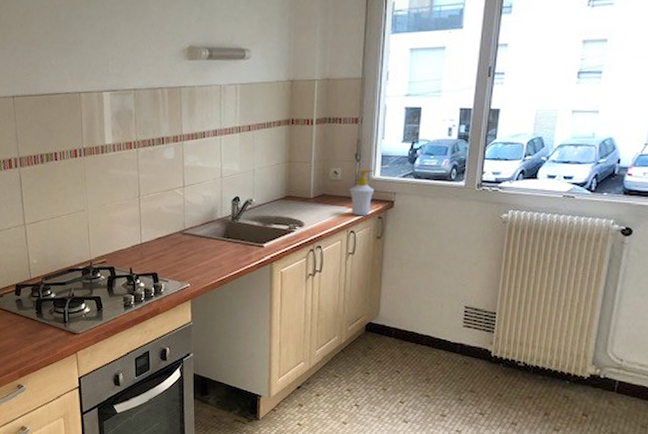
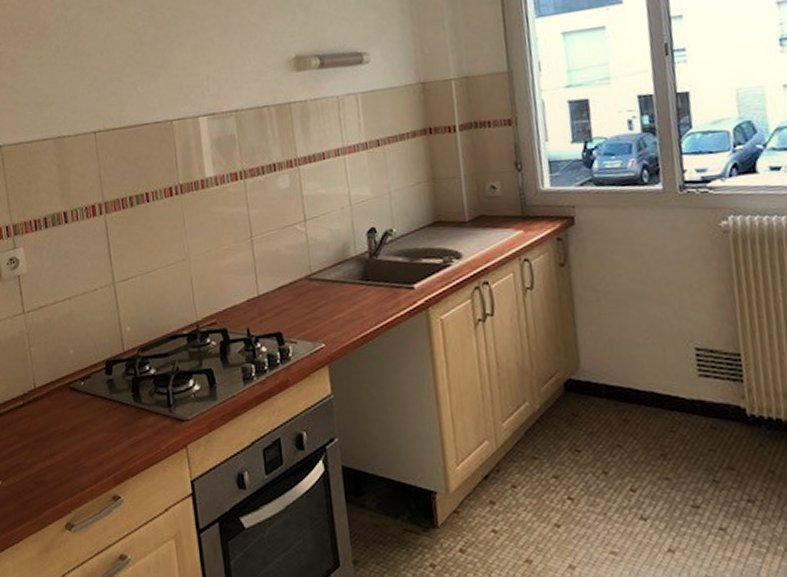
soap bottle: present [350,169,375,216] -> none [514,179,547,240]

